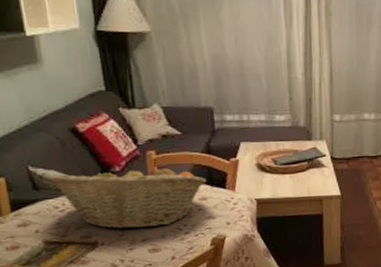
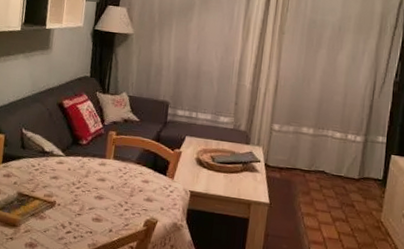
fruit basket: present [47,163,207,230] -> none [33,139,152,200]

